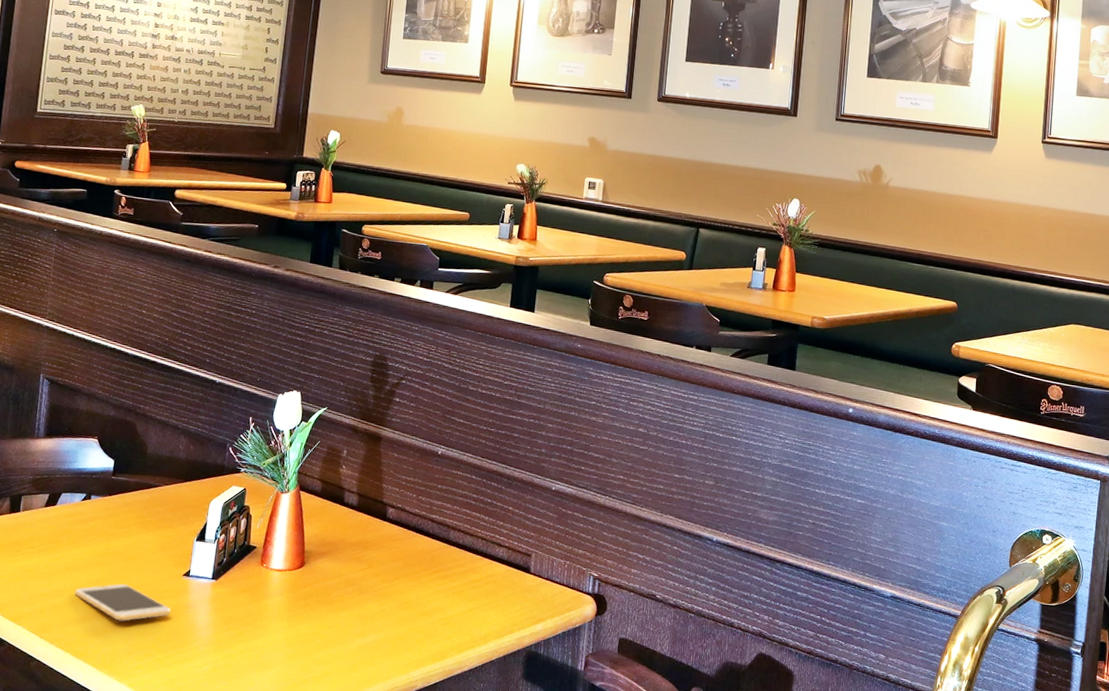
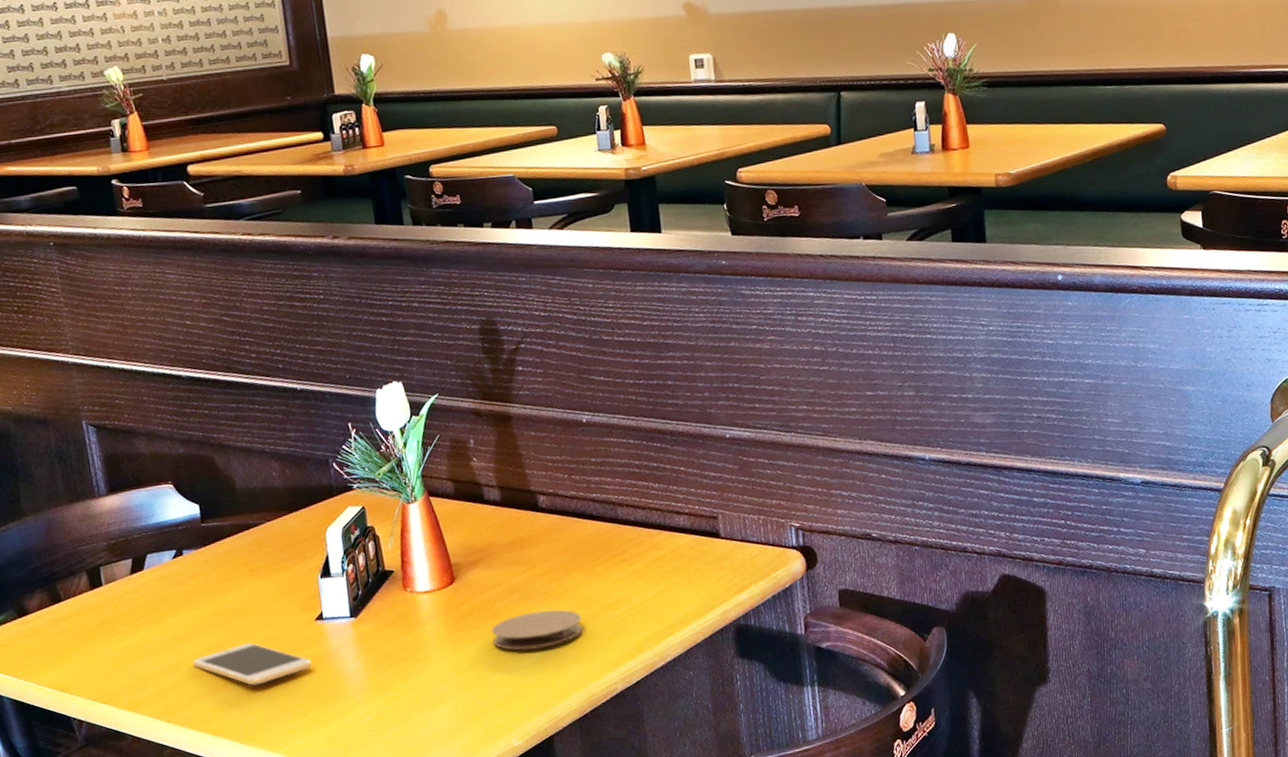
coaster: none [323,605,401,638] -> present [491,609,583,651]

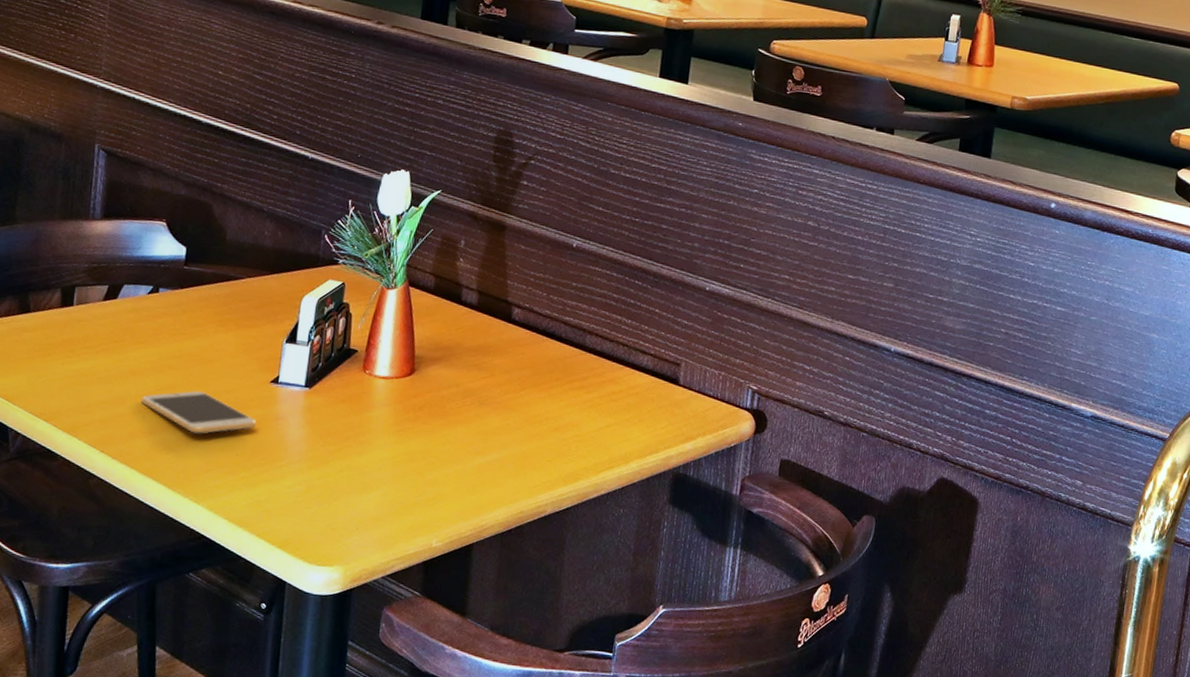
coaster: present [491,609,583,651] -> none [436,418,528,456]

